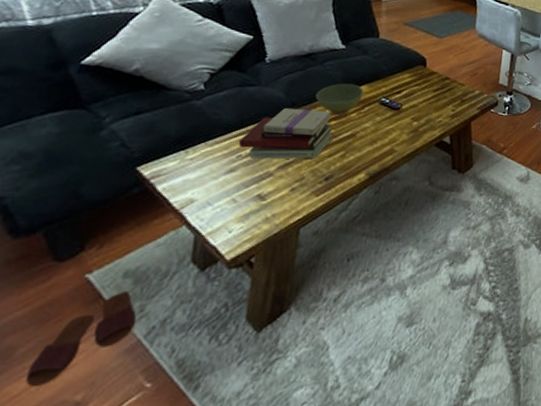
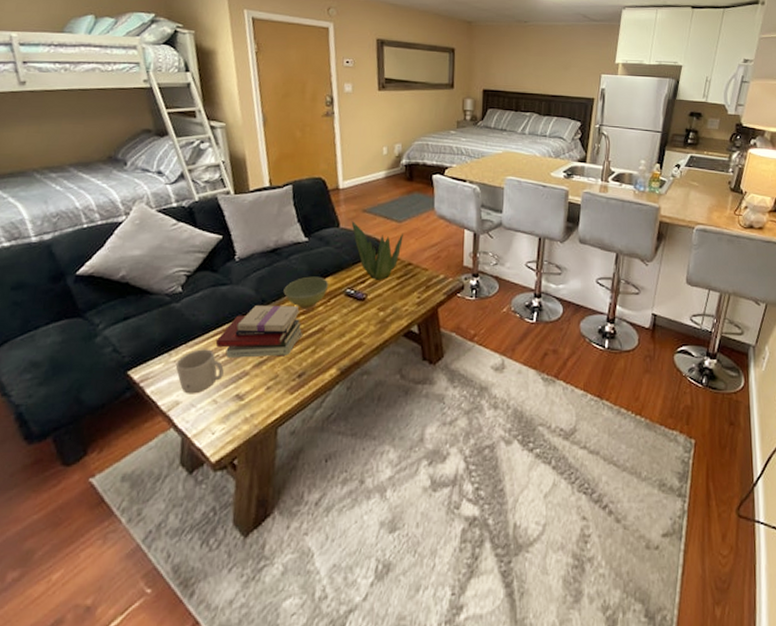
slippers: present [25,292,137,386] -> none [43,495,135,589]
mug: none [192,148,246,193] -> present [175,349,224,394]
plant: none [391,33,443,92] -> present [351,221,403,280]

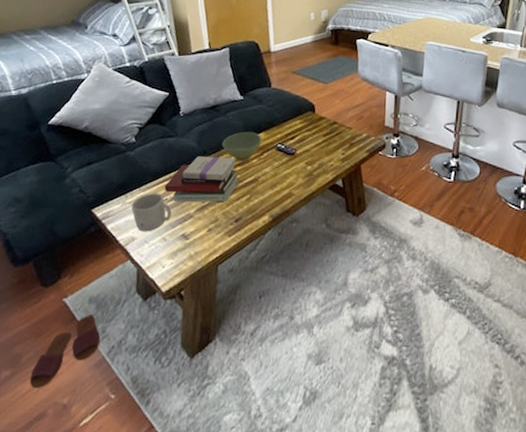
slippers: none [43,495,135,589] -> present [29,314,101,388]
plant: present [351,221,403,280] -> none [282,82,329,137]

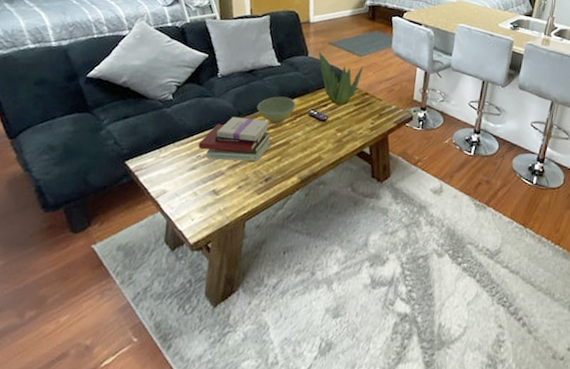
slippers: present [29,314,101,388] -> none [54,261,127,329]
mug: present [131,193,172,232] -> none [164,149,204,186]
plant: none [282,82,329,137] -> present [318,52,363,106]

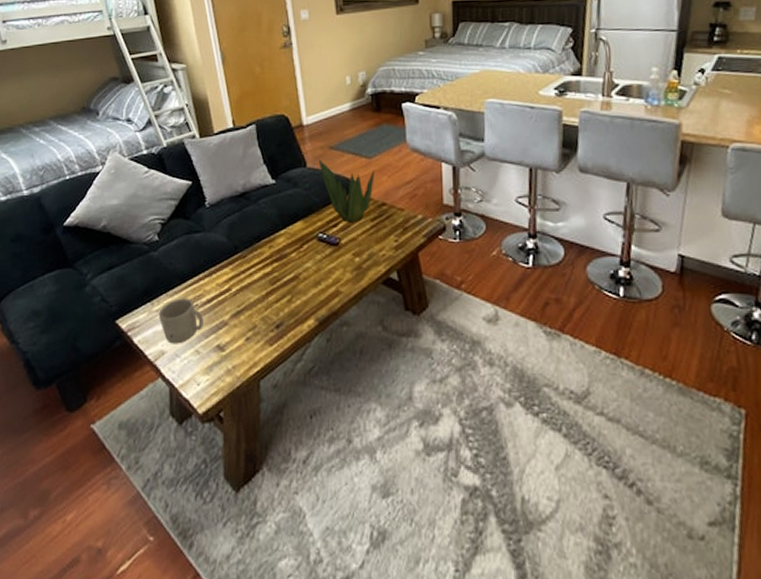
mug: none [164,149,204,186] -> present [158,298,203,344]
books: present [198,116,272,163] -> none [193,252,278,307]
bowl: present [257,96,296,124] -> none [255,221,300,256]

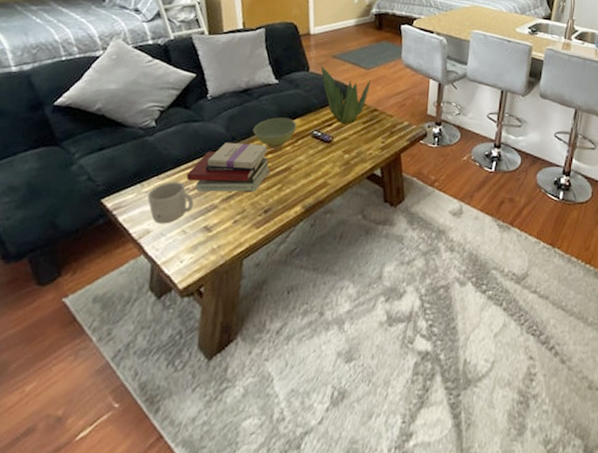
books: none [193,252,278,307] -> present [186,142,271,193]
bowl: none [255,221,300,256] -> present [253,117,297,149]

